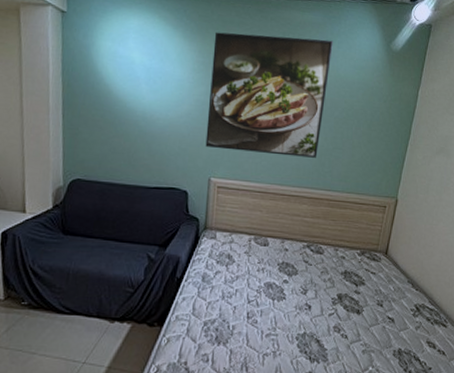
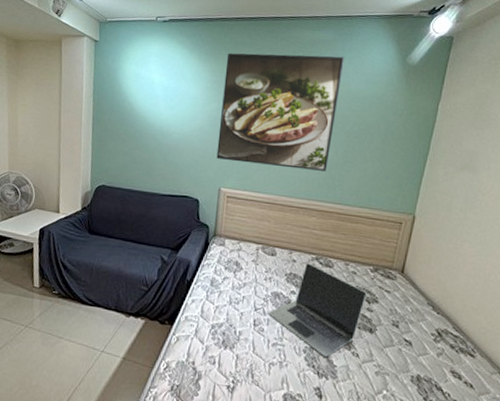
laptop: none [261,251,355,342] -> present [268,262,367,358]

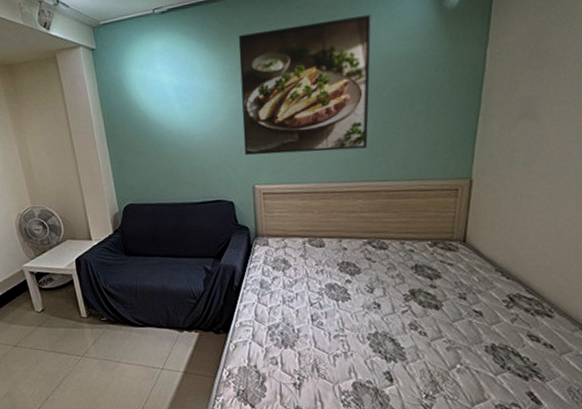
laptop: present [268,262,367,358] -> none [324,248,428,341]

